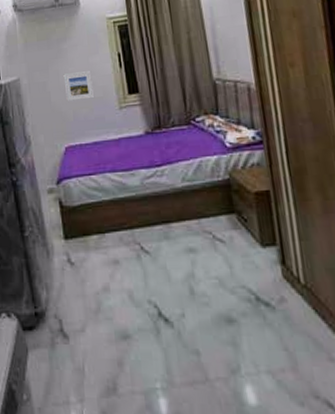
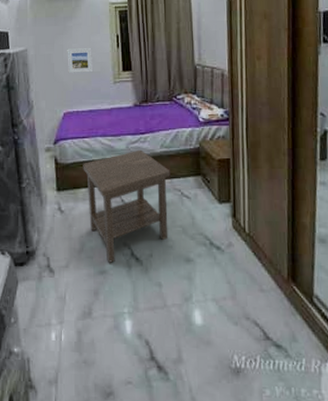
side table: none [91,185,203,325] -> present [83,149,170,263]

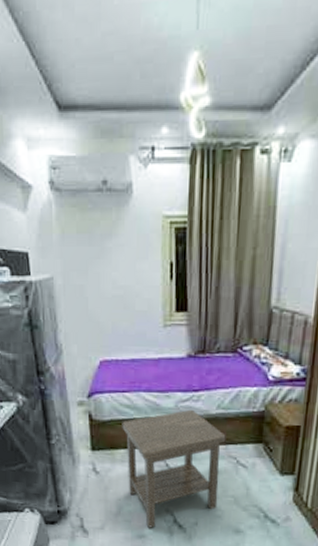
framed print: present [67,48,94,73] -> none [104,278,138,312]

